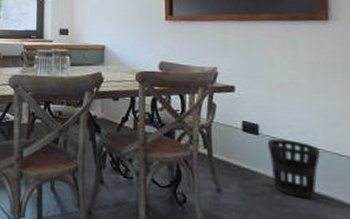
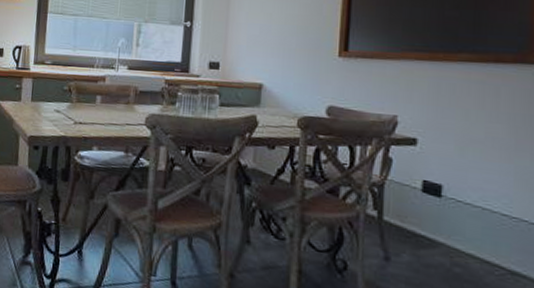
wastebasket: present [268,138,320,199] -> none [451,202,514,275]

